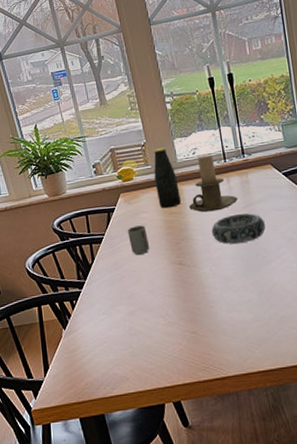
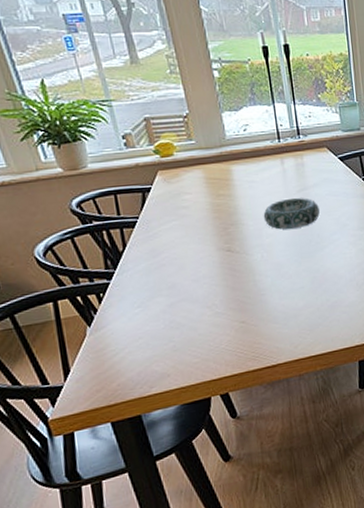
cup: present [127,225,150,255] -> none [167,208,194,241]
bottle: present [154,147,181,209] -> none [198,121,230,190]
candle holder: present [189,154,238,213] -> none [239,132,292,196]

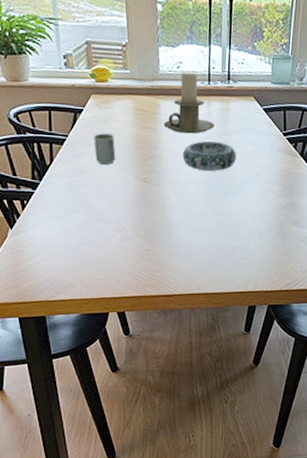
cup: none [167,208,194,241] -> present [94,133,116,164]
candle holder: none [239,132,292,196] -> present [164,72,215,134]

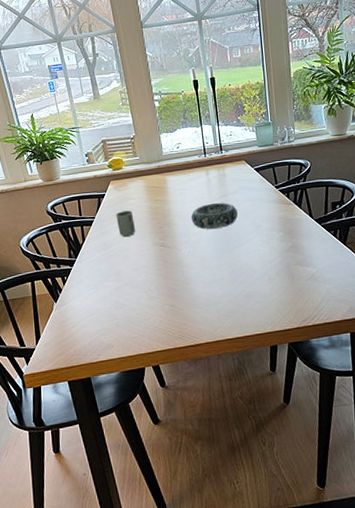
candle holder: present [164,72,215,134] -> none [172,149,215,201]

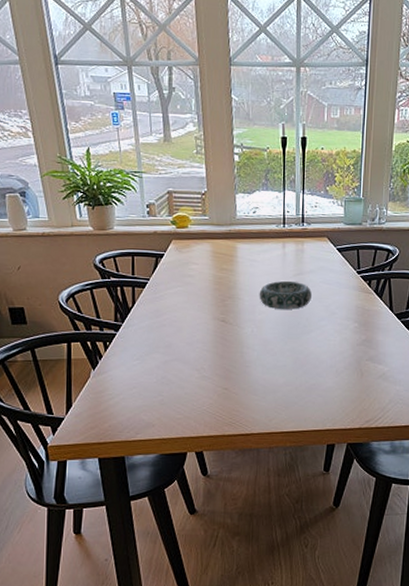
cup: present [116,210,136,237] -> none [174,276,195,306]

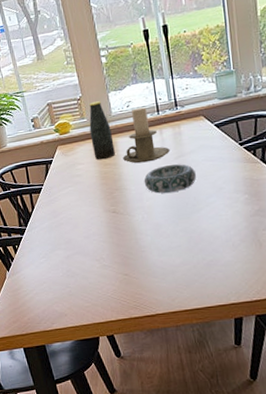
bottle: none [210,200,234,264] -> present [89,101,115,160]
candle holder: none [241,216,290,275] -> present [123,107,170,164]

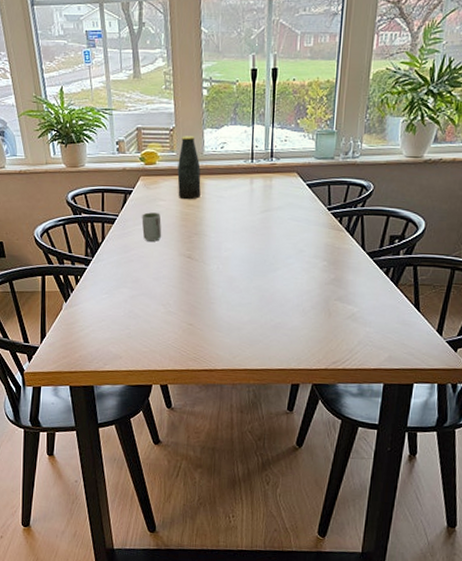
cup: none [64,176,86,204] -> present [142,212,162,242]
candle holder: present [123,107,170,164] -> none [207,151,258,211]
decorative bowl: present [144,164,196,193] -> none [225,218,279,247]

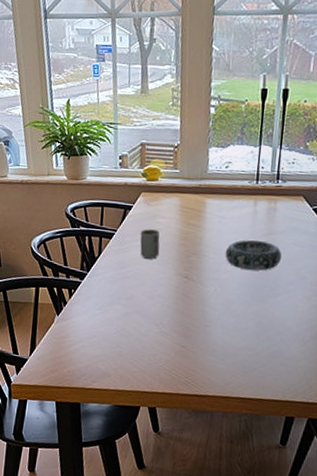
bottle: present [177,136,201,200] -> none [178,153,204,219]
decorative bowl: none [225,218,279,247] -> present [225,240,282,271]

